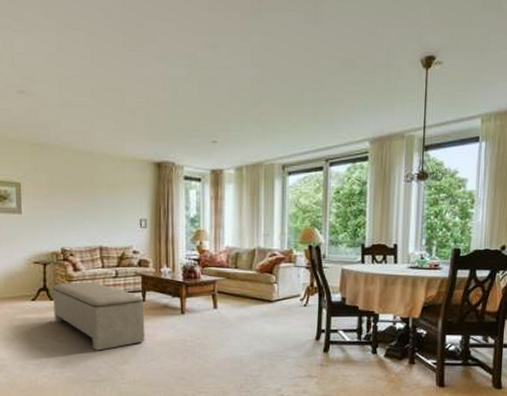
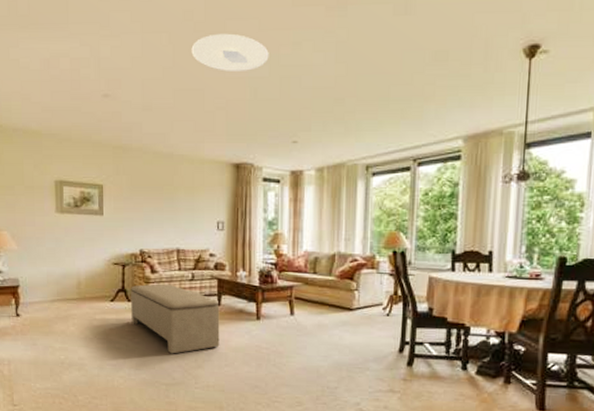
ceiling light: none [109,33,188,72] -> present [191,33,269,71]

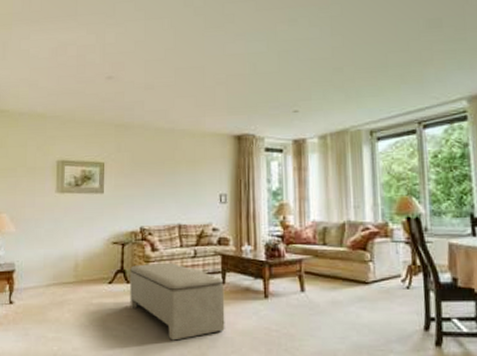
ceiling light: present [191,33,269,71] -> none [192,15,266,49]

